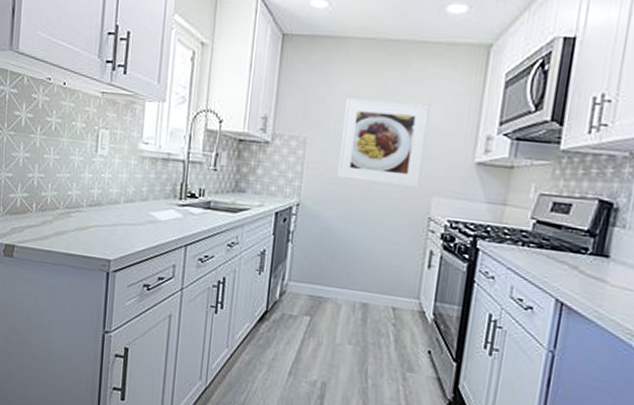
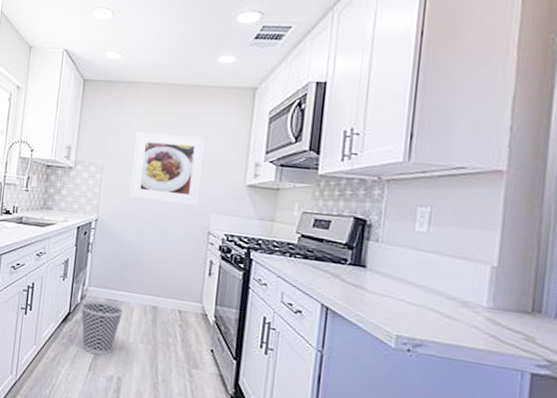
wastebasket: none [279,296,329,359] -> present [80,300,124,356]

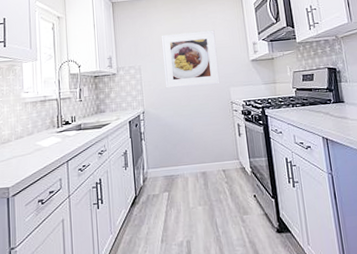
wastebasket: present [80,300,124,356] -> none [144,178,180,227]

